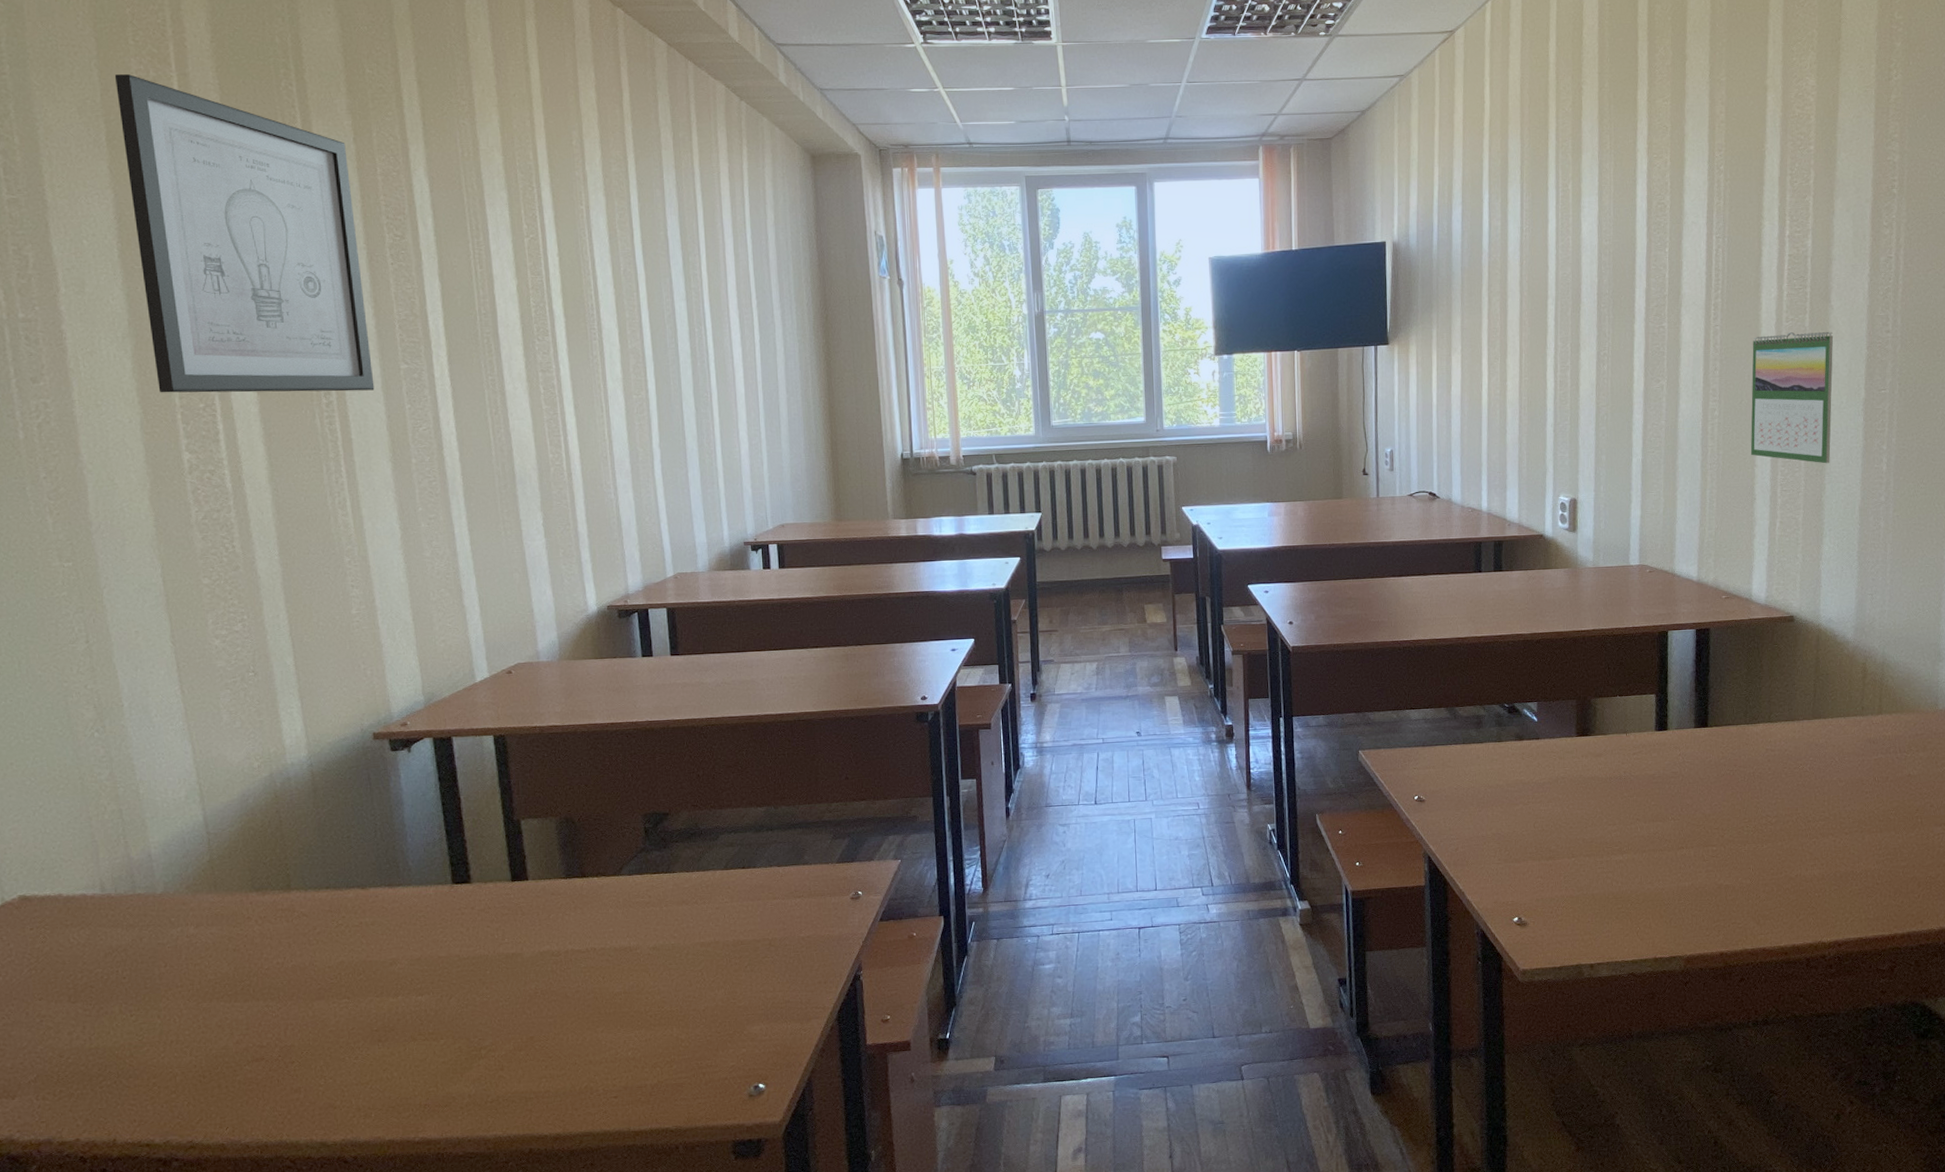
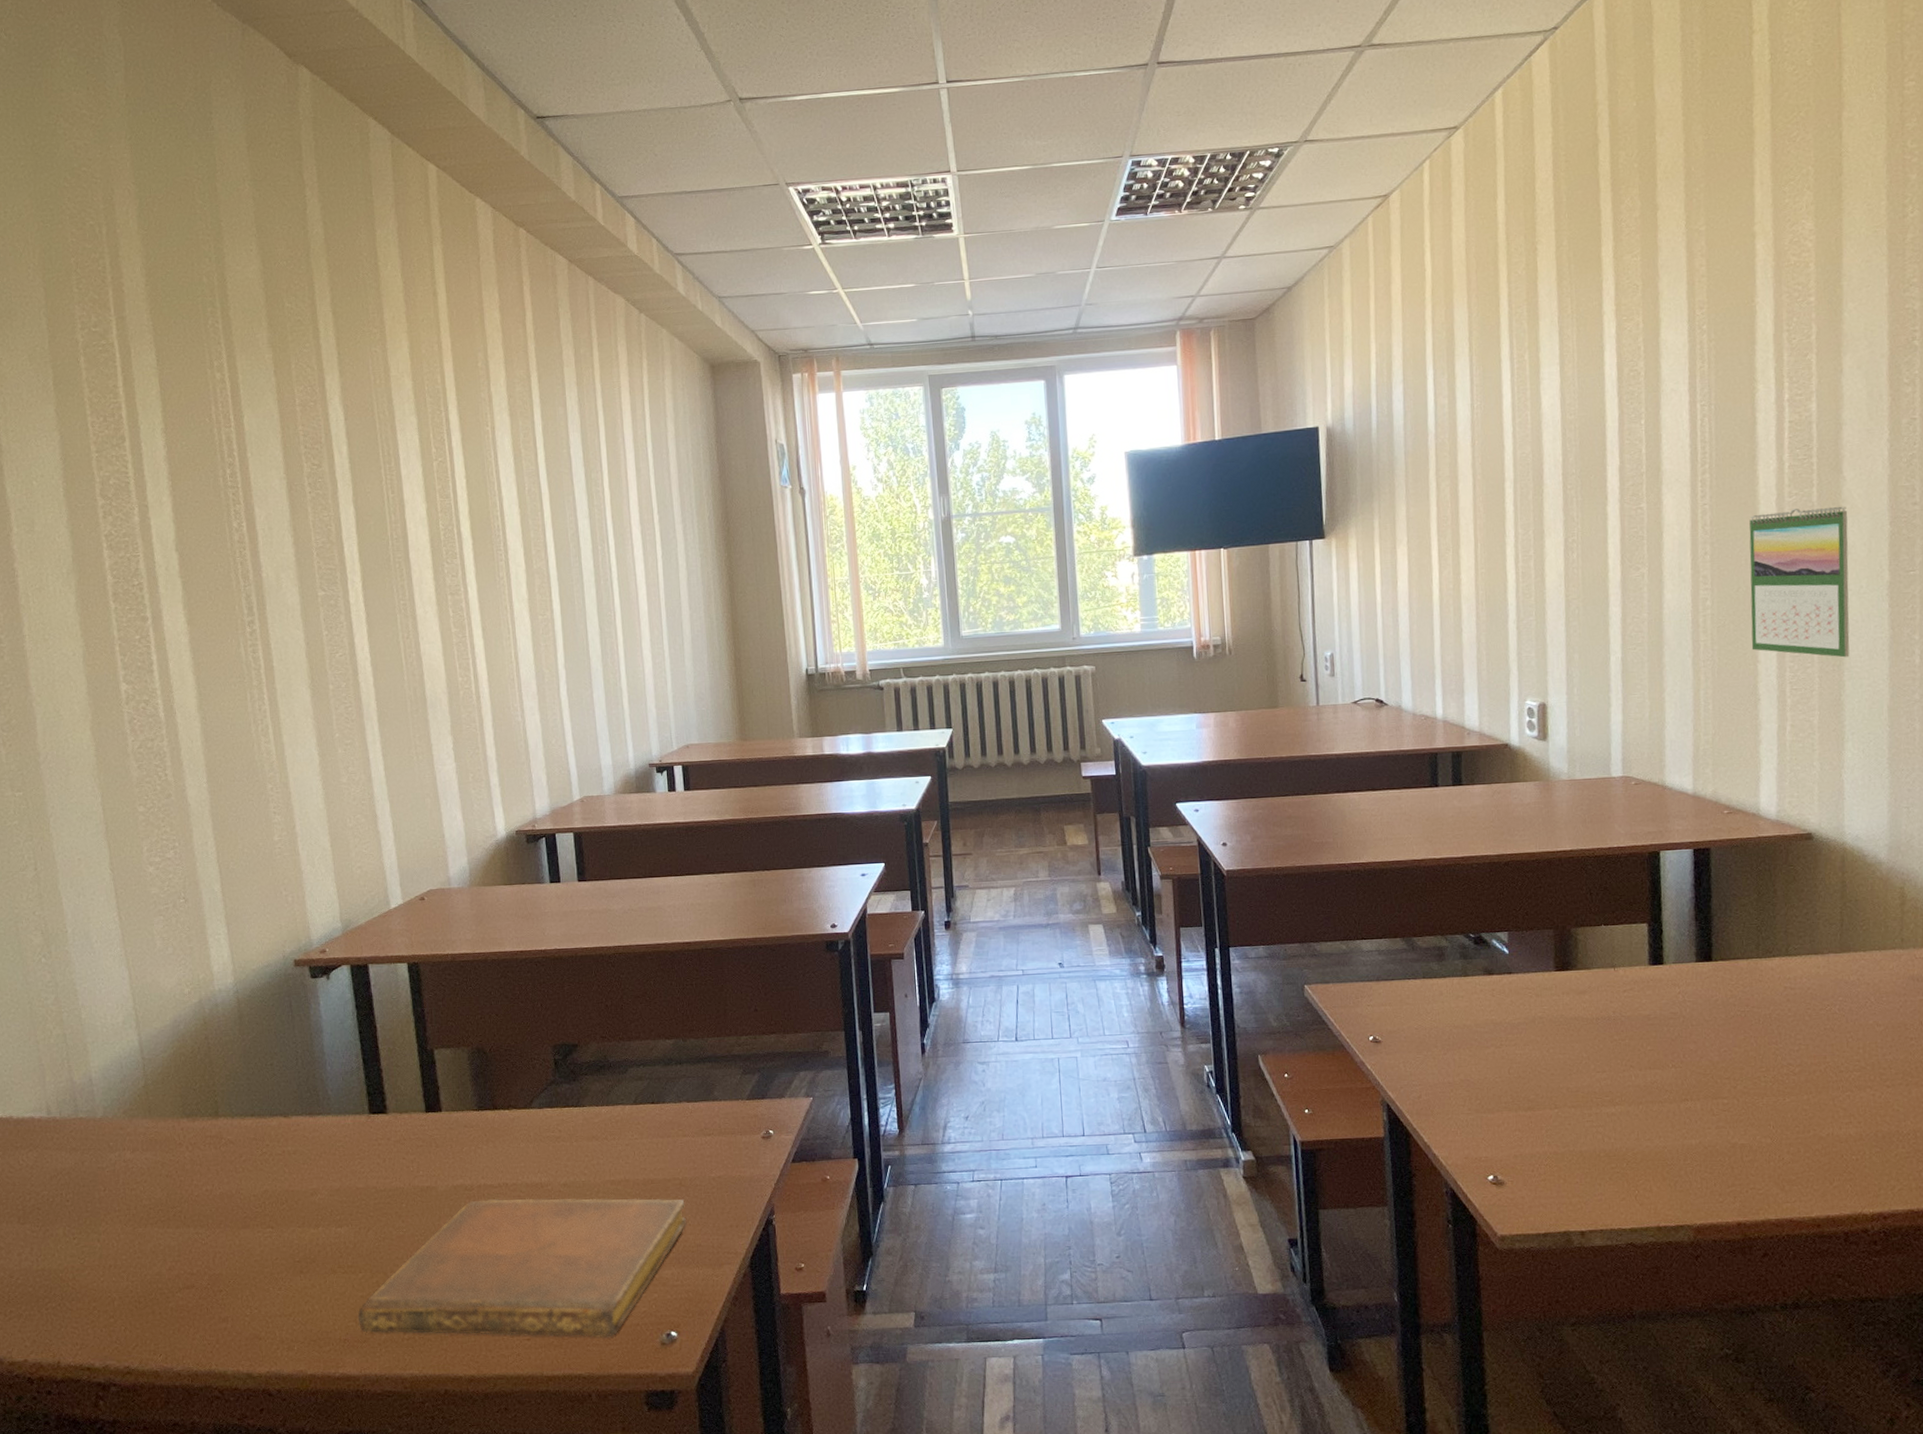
wall art: present [114,74,375,393] -> none [60,321,294,626]
notebook: none [438,958,776,1097] -> present [357,1198,687,1338]

